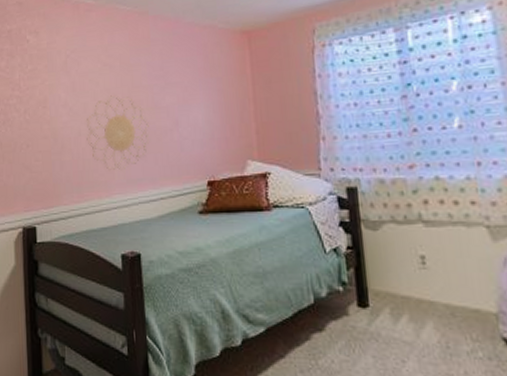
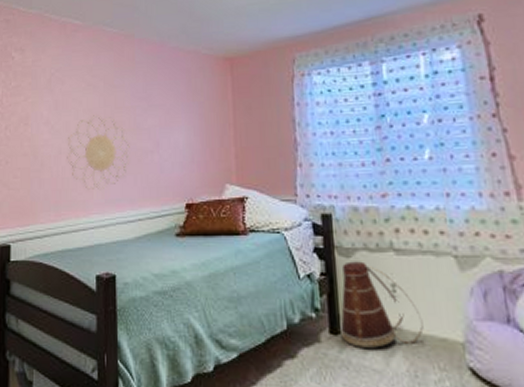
basket: none [369,234,455,320] -> present [340,261,424,348]

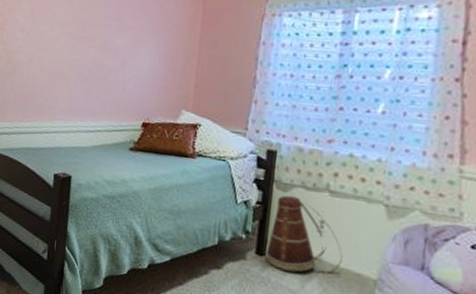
decorative wall piece: present [67,115,130,191] -> none [38,28,98,100]

